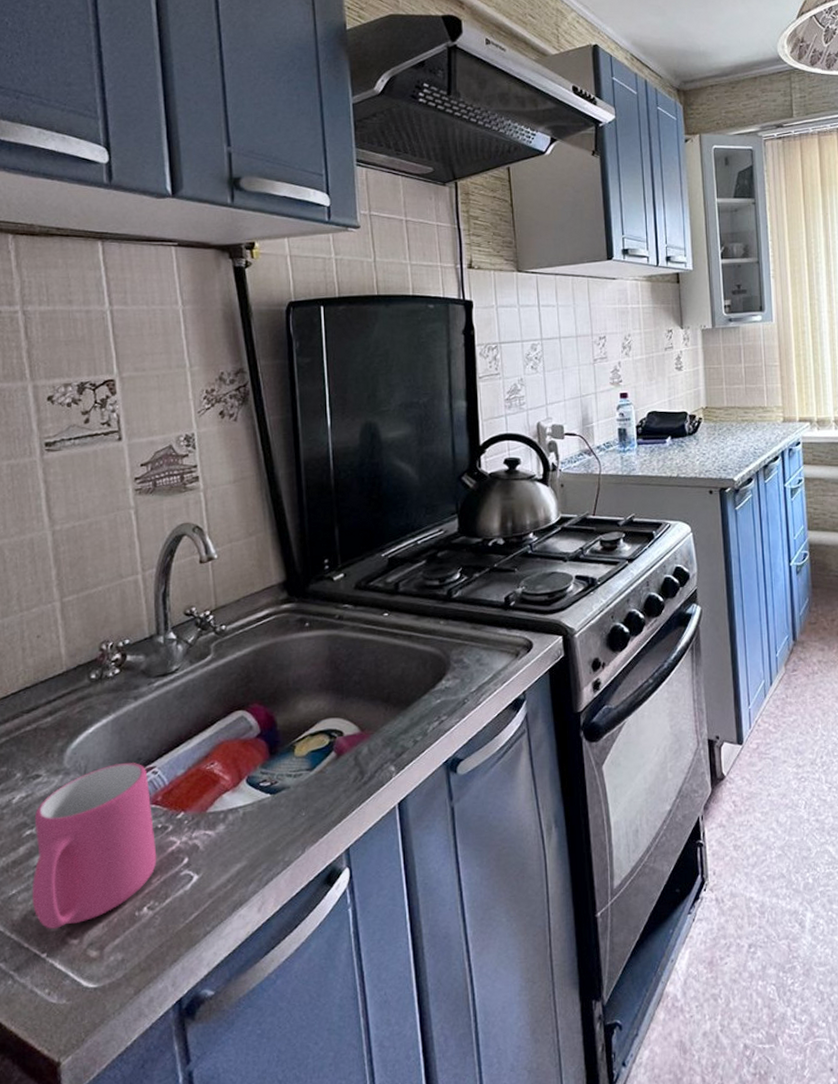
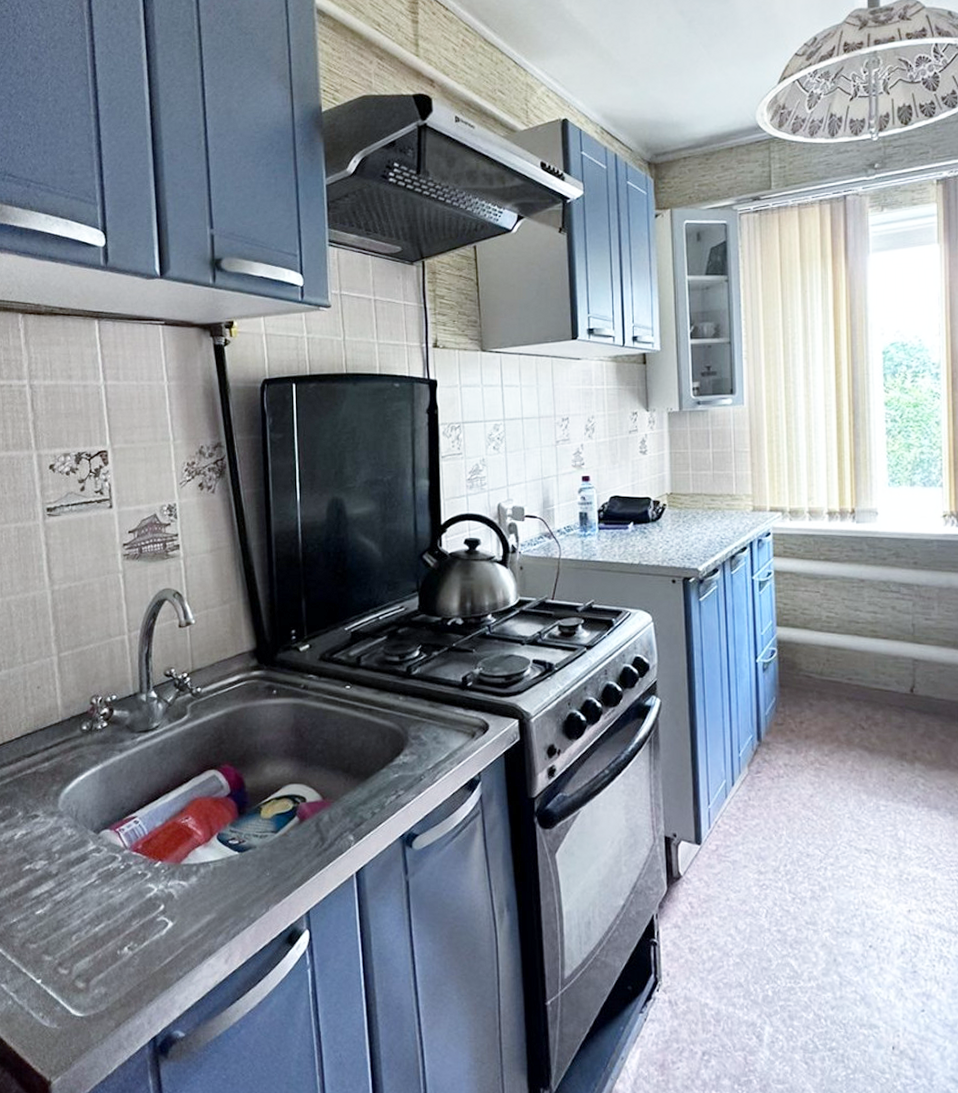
mug: present [31,762,157,930] -> none [29,810,137,959]

